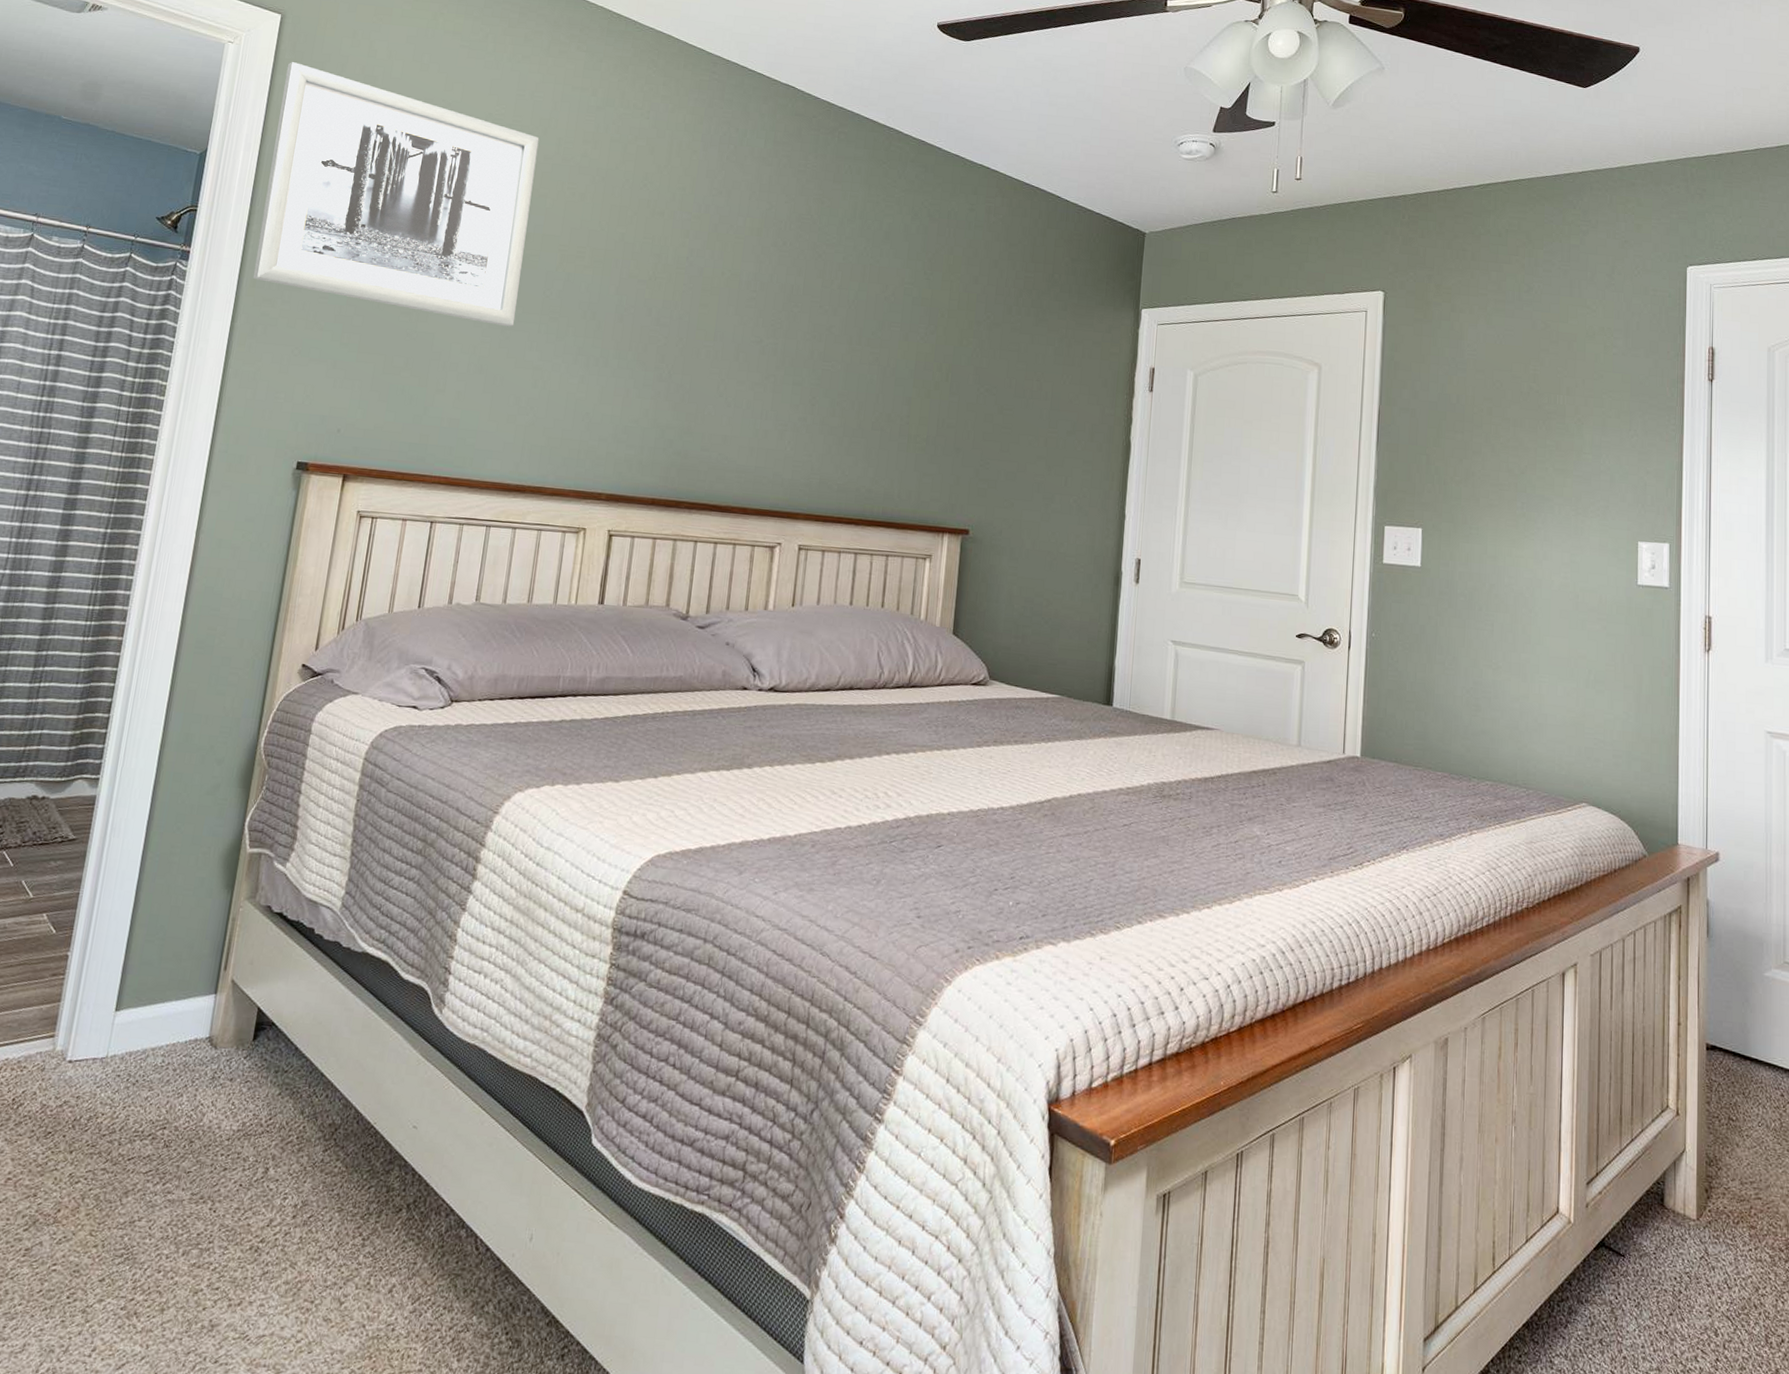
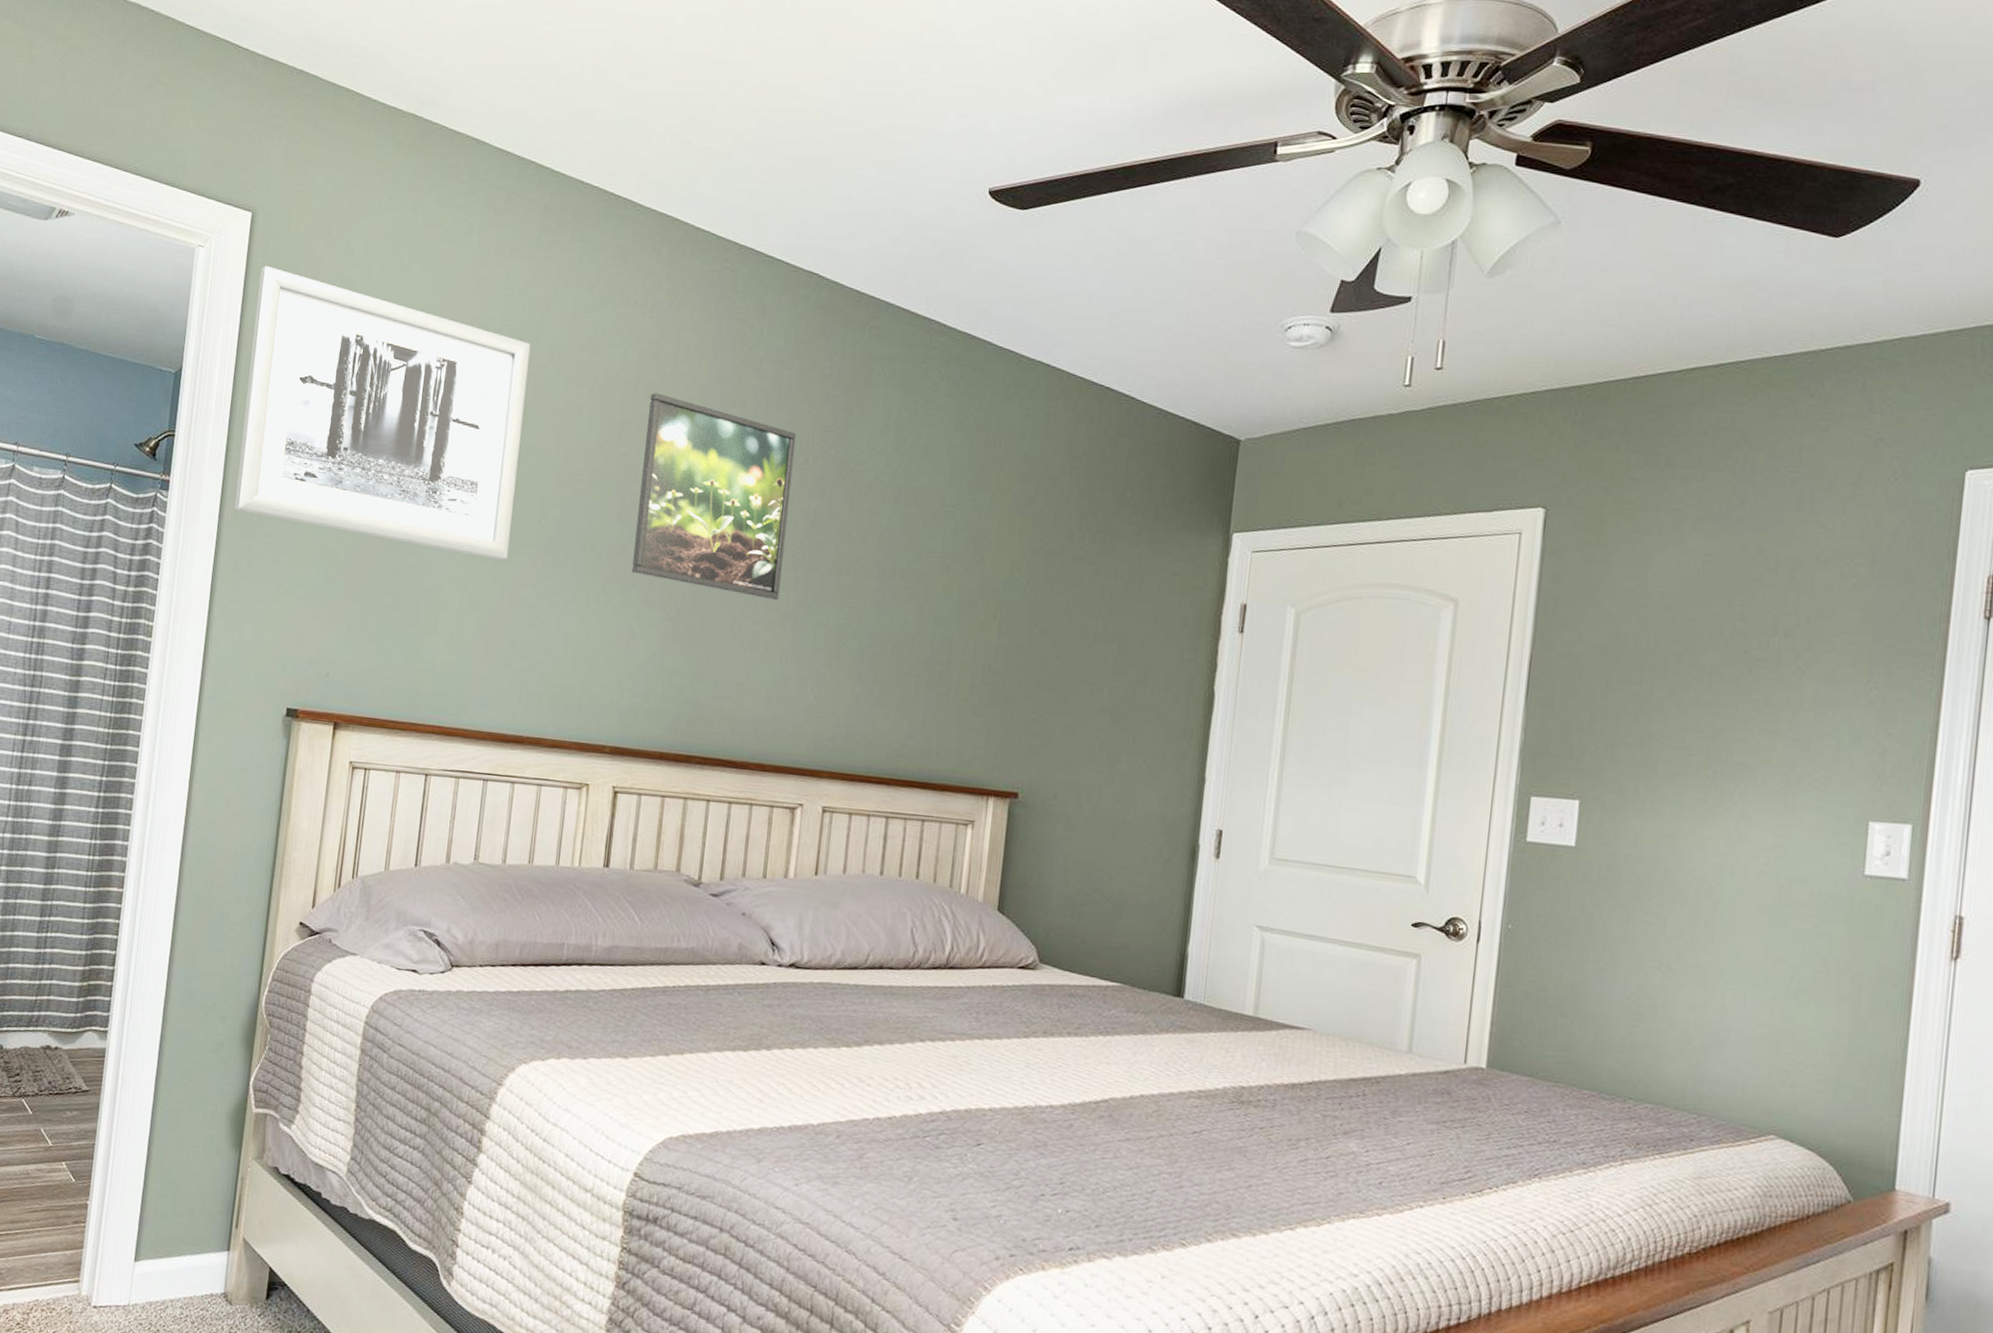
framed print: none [628,183,776,364] -> present [631,393,797,601]

